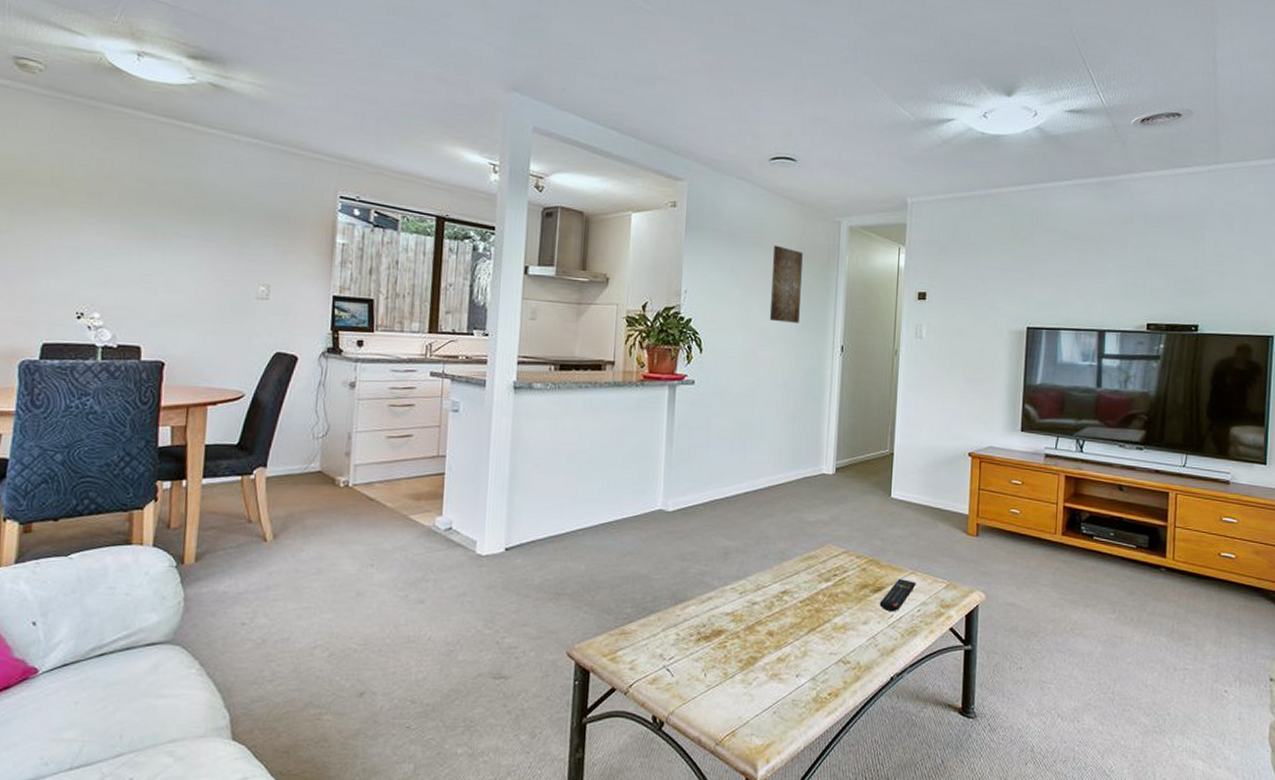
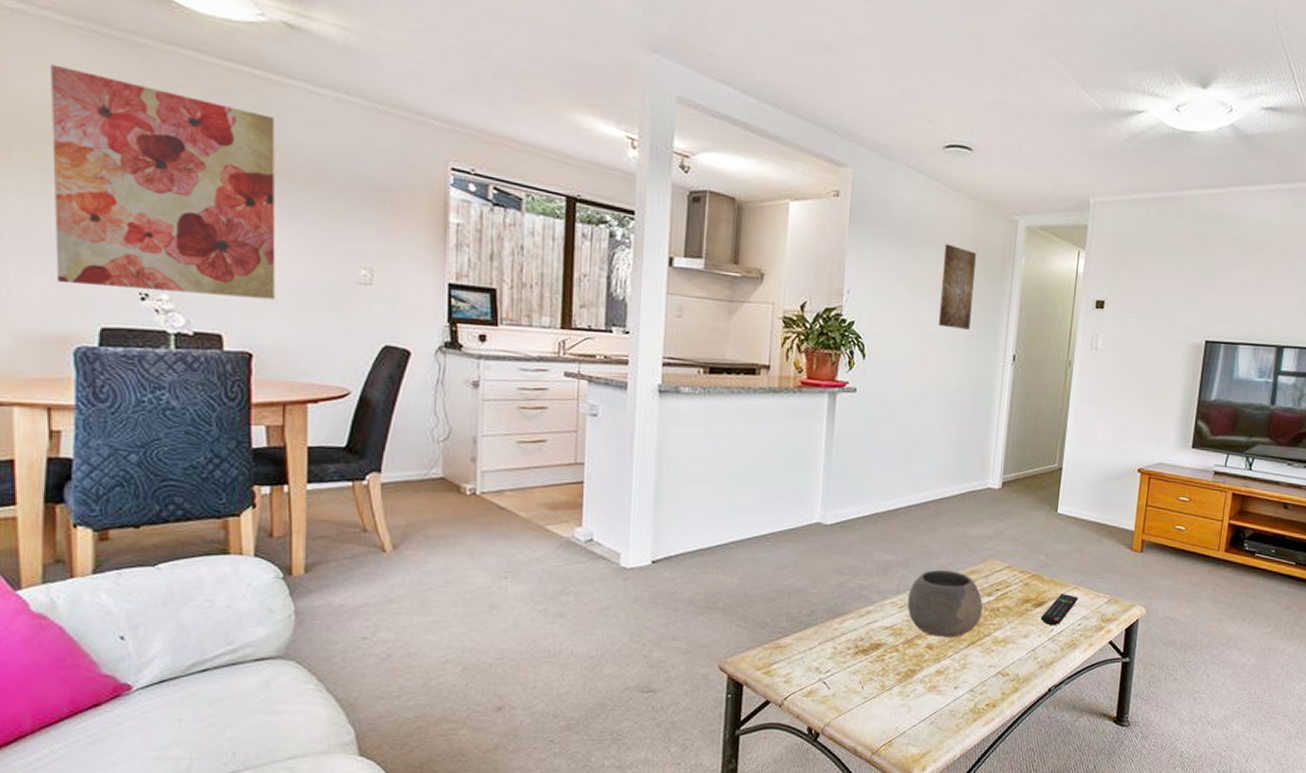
wall art: none [11,126,198,315] -> present [51,64,276,300]
bowl: none [747,555,821,624] -> present [907,569,983,638]

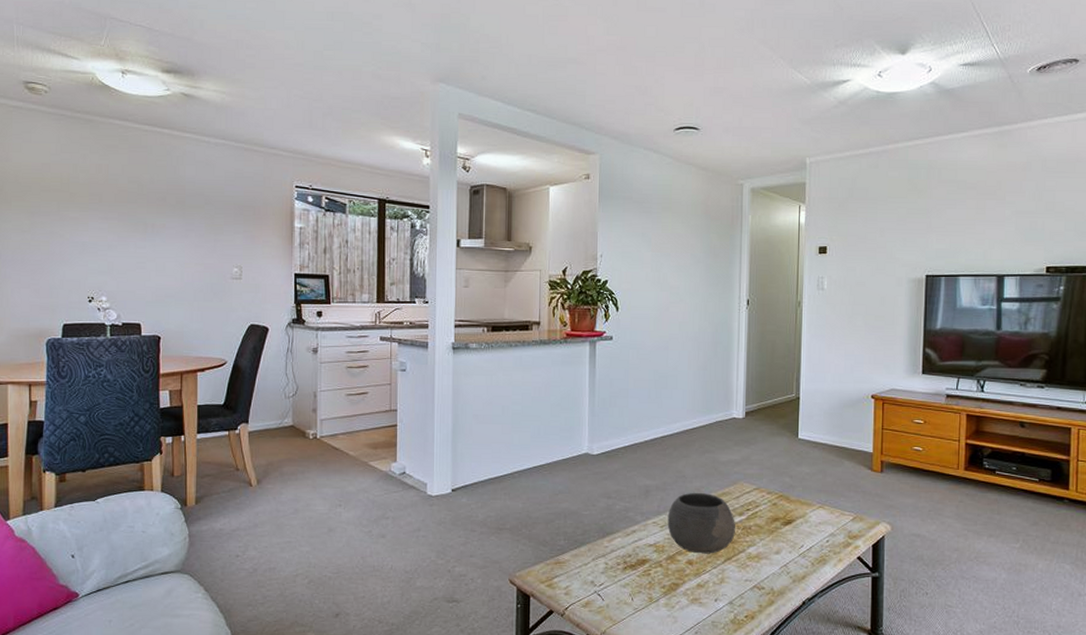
wall art: present [51,64,276,300] -> none [36,141,176,295]
wall art: present [938,243,976,330] -> none [679,209,708,280]
remote control: present [1040,593,1079,626] -> none [790,511,825,543]

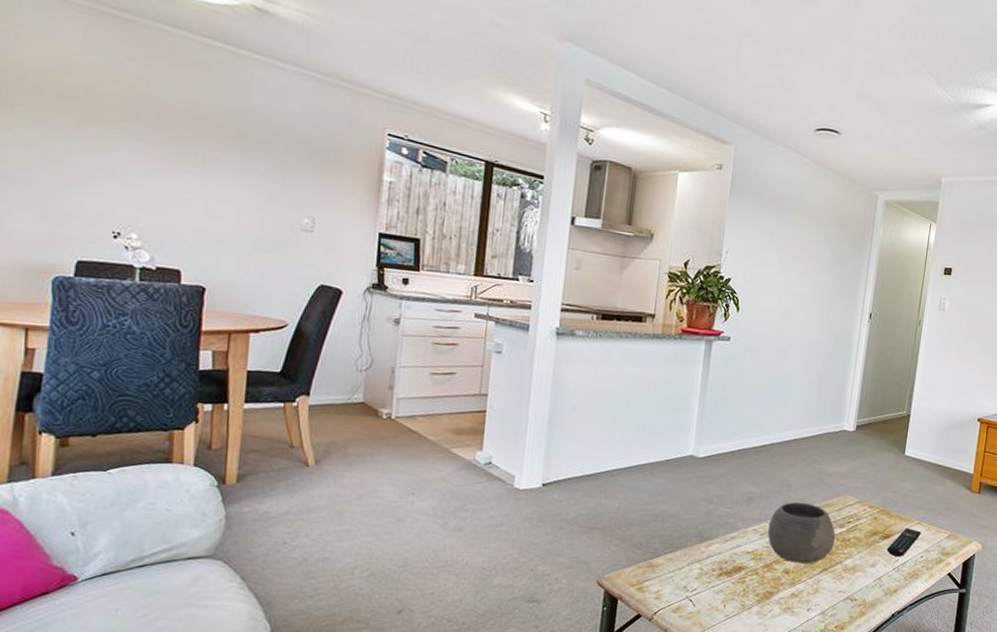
remote control: none [790,511,825,543] -> present [887,527,922,557]

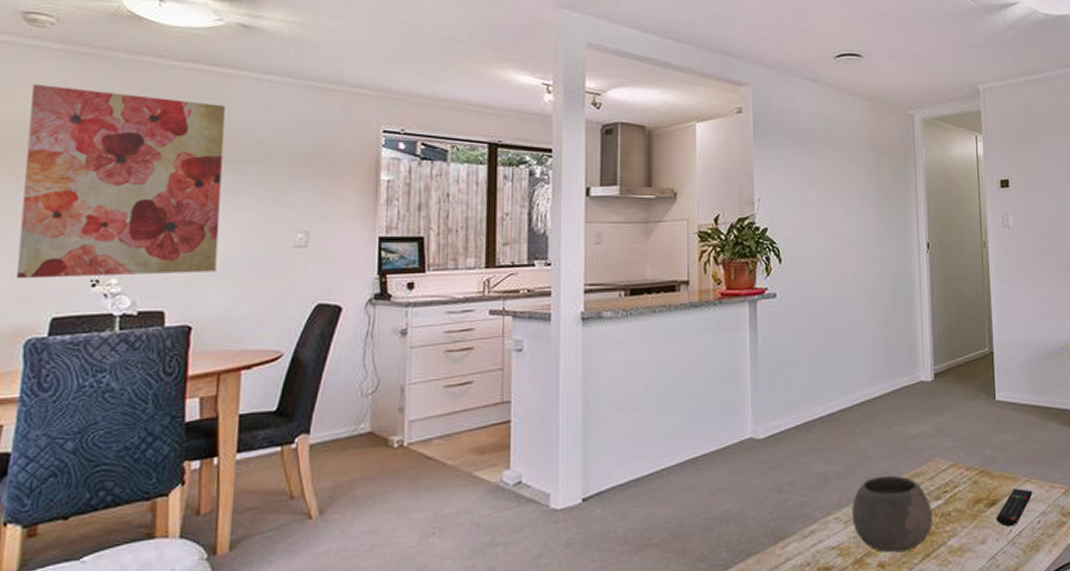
wall art: none [43,35,240,242] -> present [16,84,226,279]

